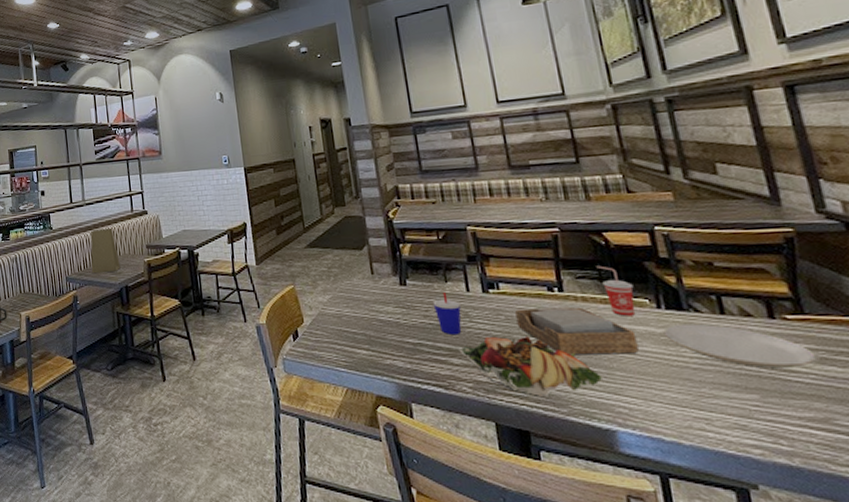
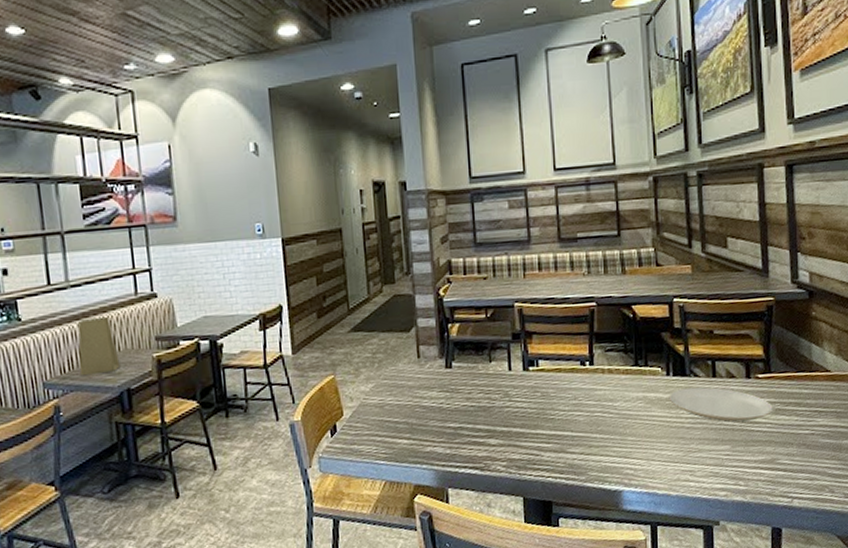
beverage cup: present [432,293,462,336] -> none [476,373,502,416]
salad: present [460,336,604,398] -> none [498,411,618,468]
napkin holder: present [515,307,639,355] -> none [550,379,648,426]
beverage cup: present [596,265,635,316] -> none [623,338,651,385]

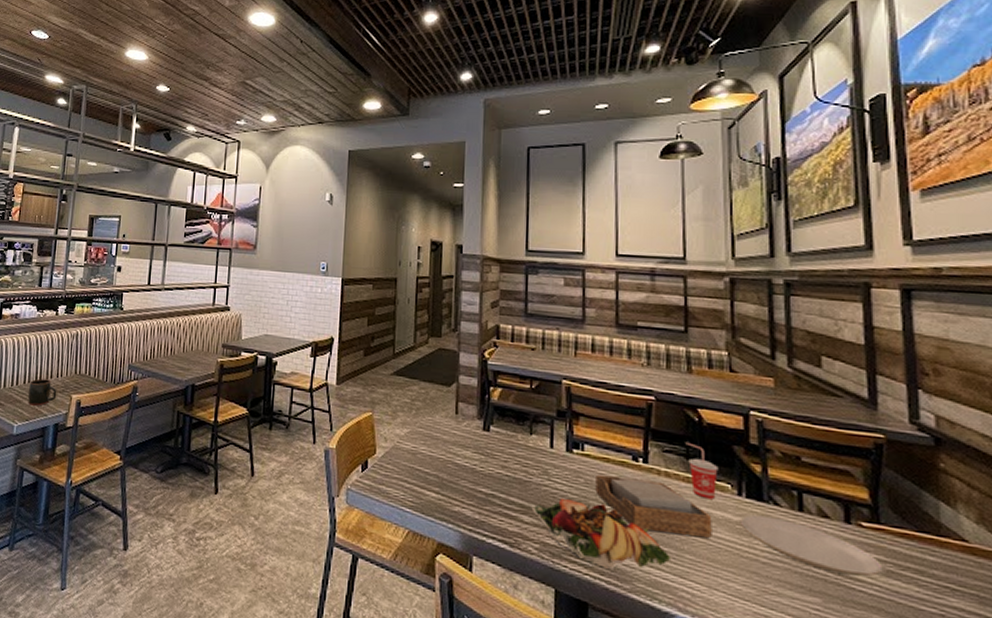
paper bag: present [77,316,121,377] -> none [158,318,191,367]
salad: none [498,411,618,468] -> present [532,497,672,571]
napkin holder: none [550,379,648,426] -> present [595,474,712,539]
beverage cup: none [623,338,651,385] -> present [685,442,719,500]

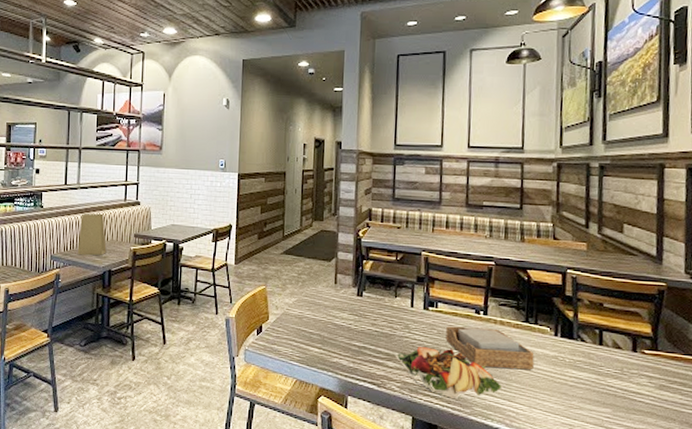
paper bag: none [158,318,191,367] -> present [77,213,107,256]
beverage cup: present [685,442,719,500] -> none [516,296,541,340]
plate: present [739,514,883,577] -> none [555,350,657,391]

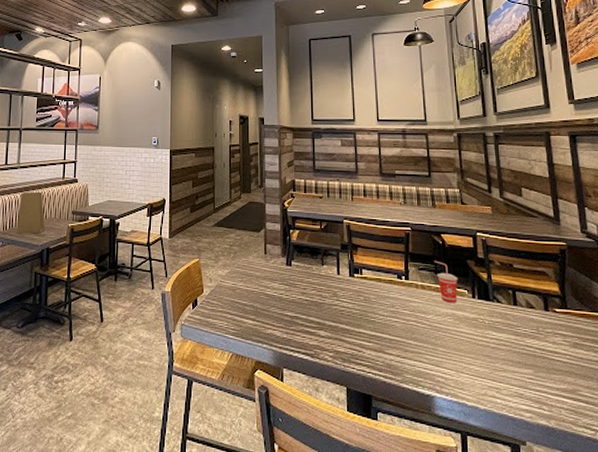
salad: present [396,346,503,400] -> none [327,313,430,367]
napkin holder: present [446,326,534,370] -> none [372,292,457,334]
beverage cup: none [516,296,541,340] -> present [434,260,458,303]

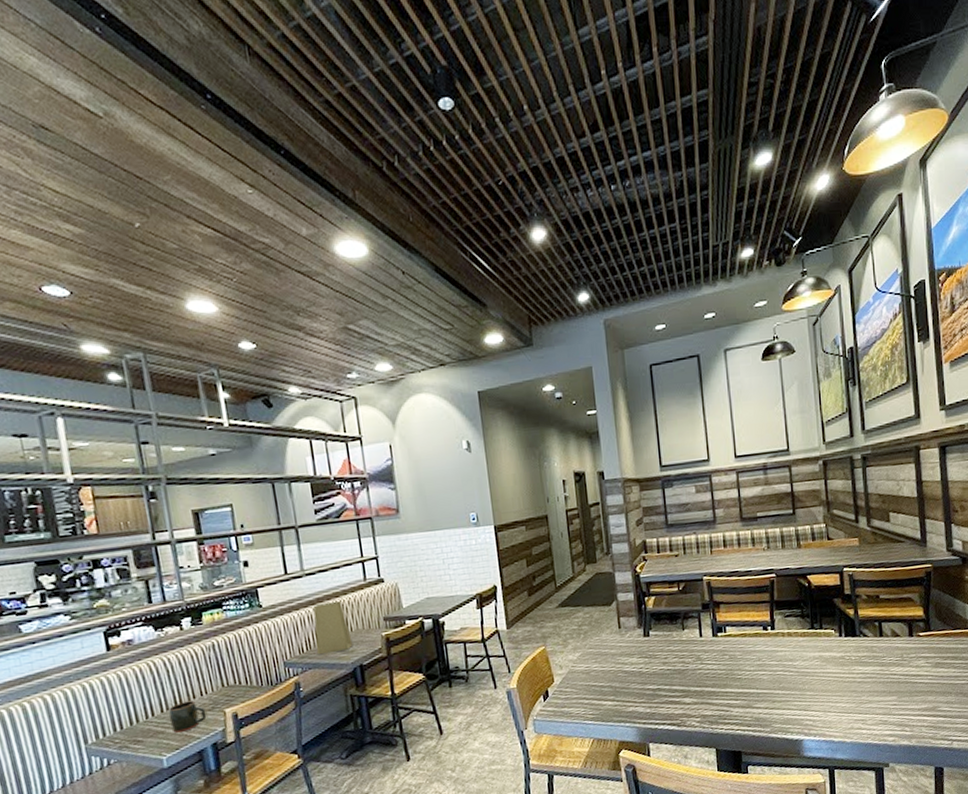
beverage cup: present [434,260,458,303] -> none [800,604,825,646]

